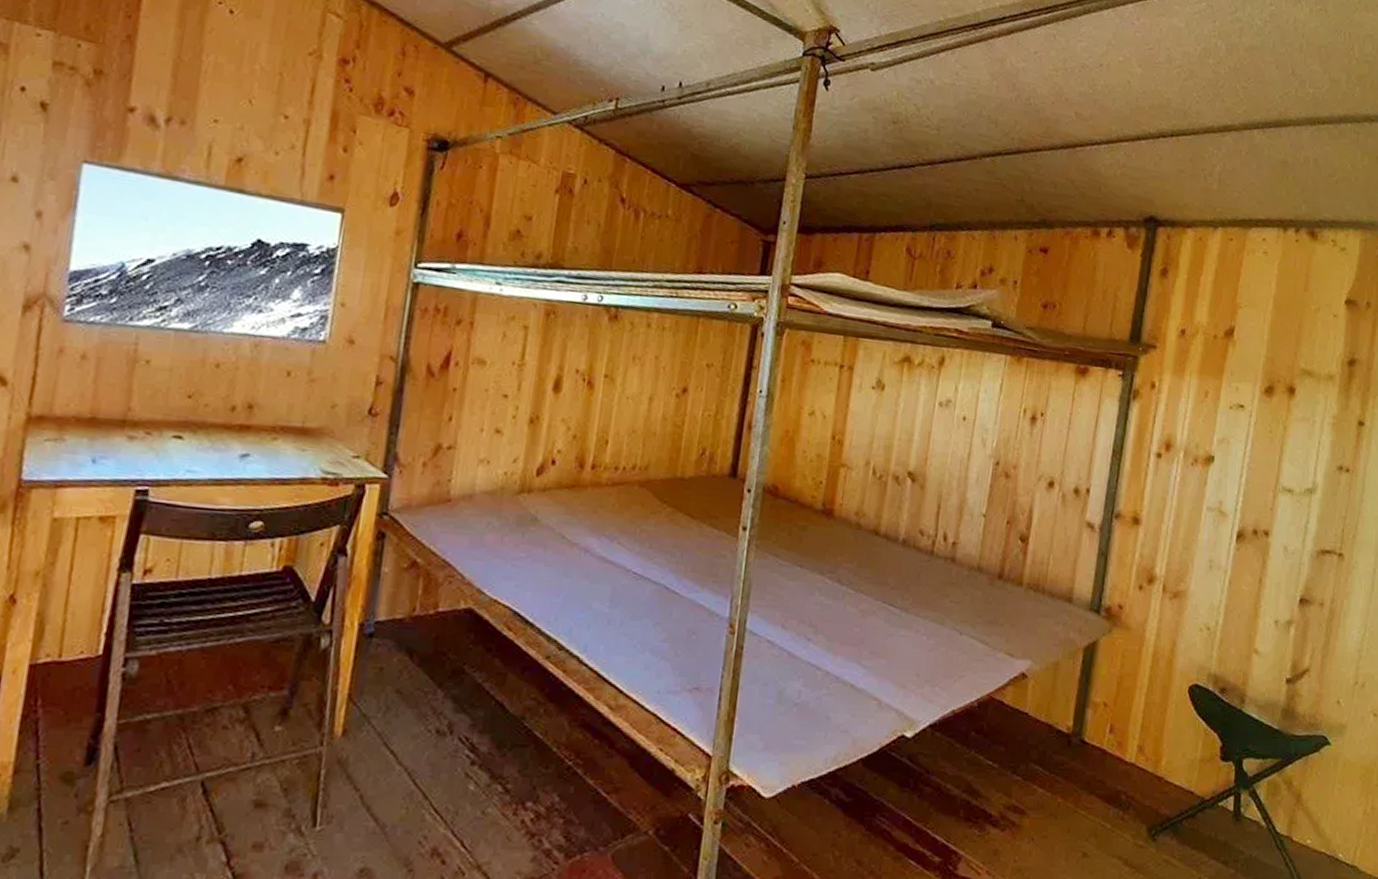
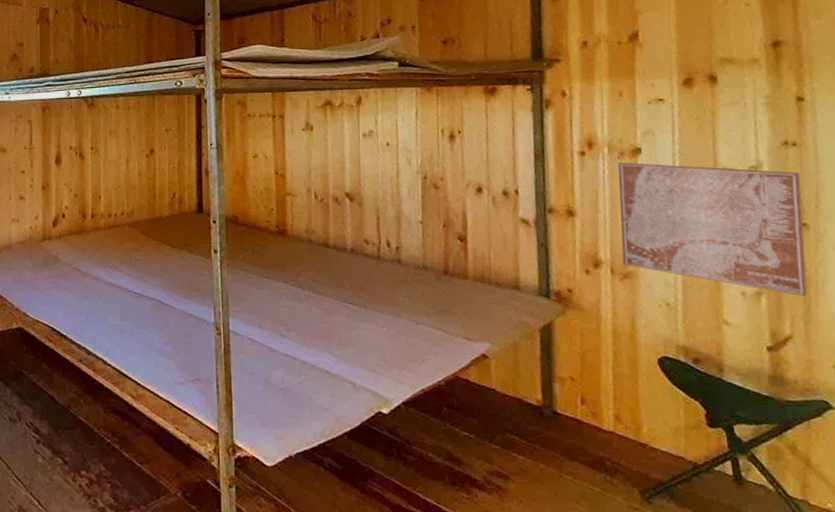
wall art: none [1176,470,1347,630] -> present [617,163,808,297]

